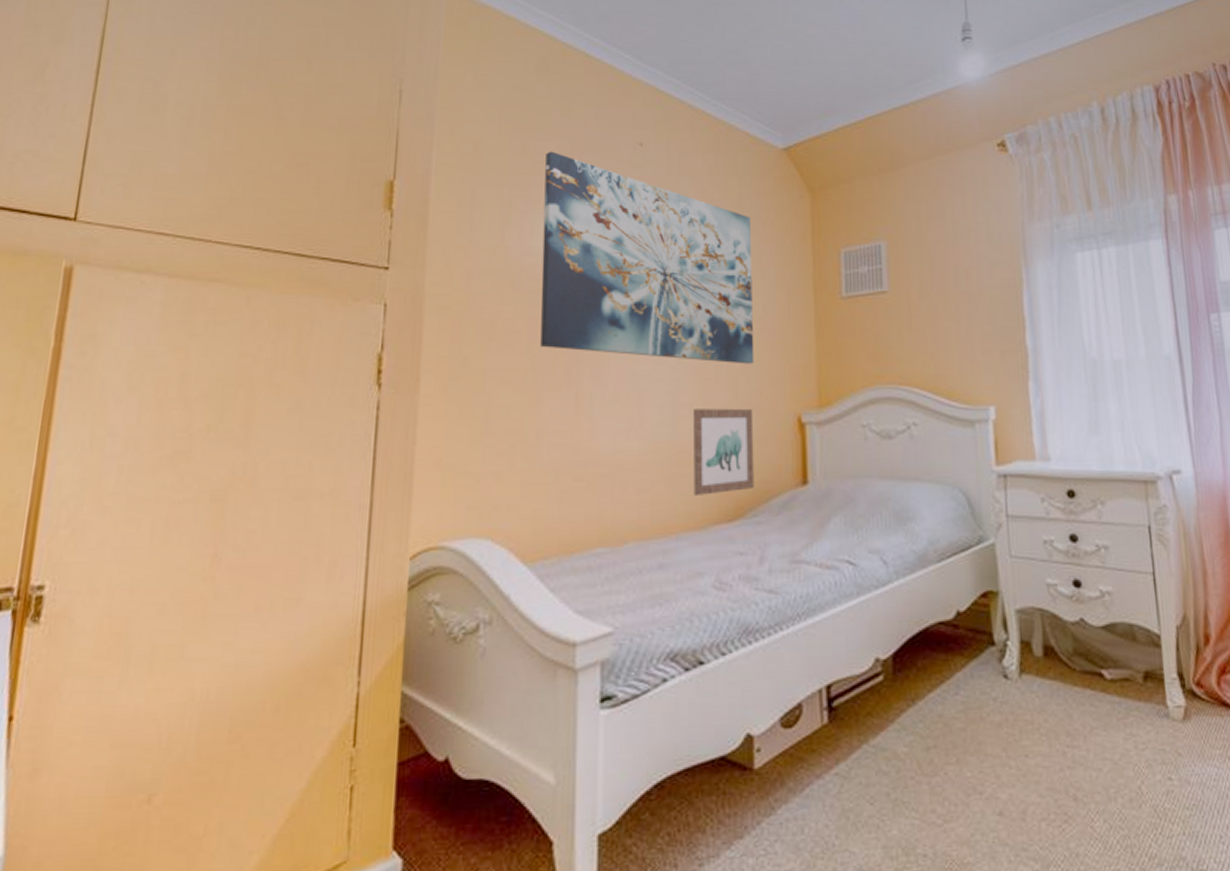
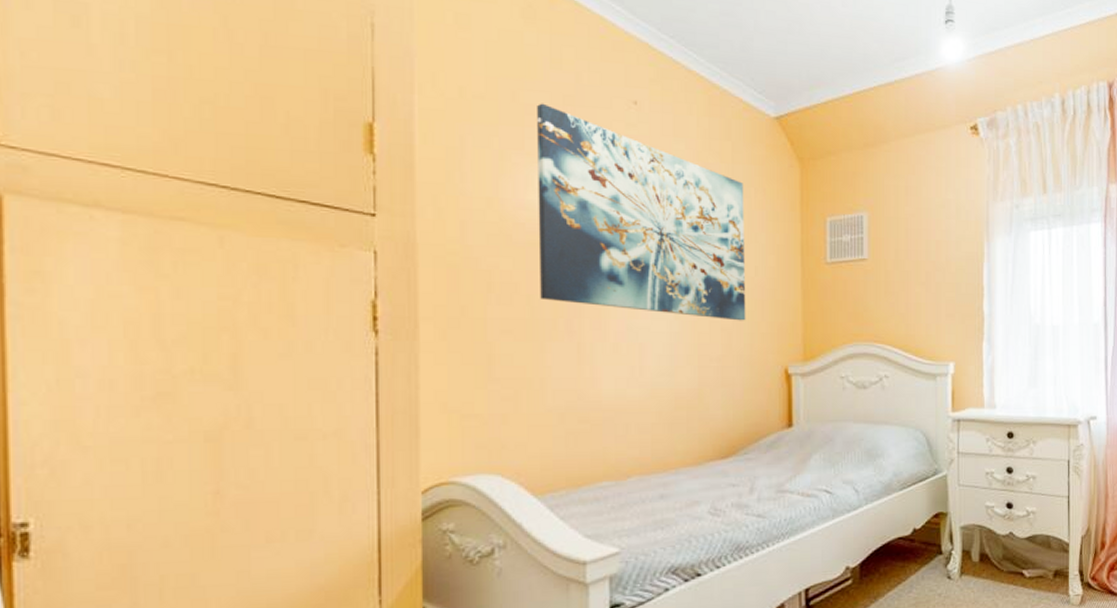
wall art: present [692,408,754,495] -> none [689,360,745,436]

